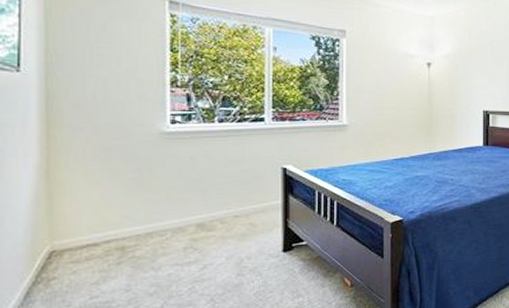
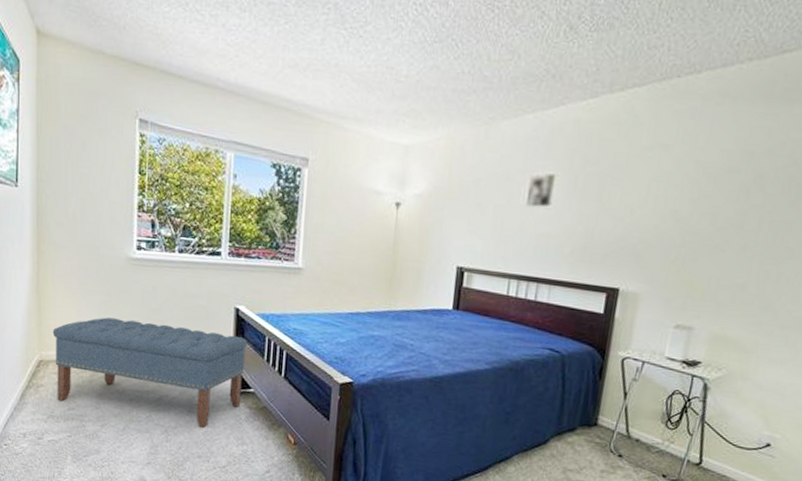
bench: none [67,193,296,292] -> present [52,317,247,428]

